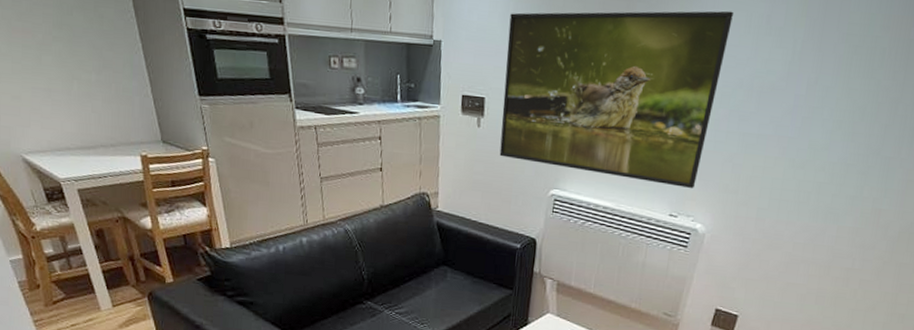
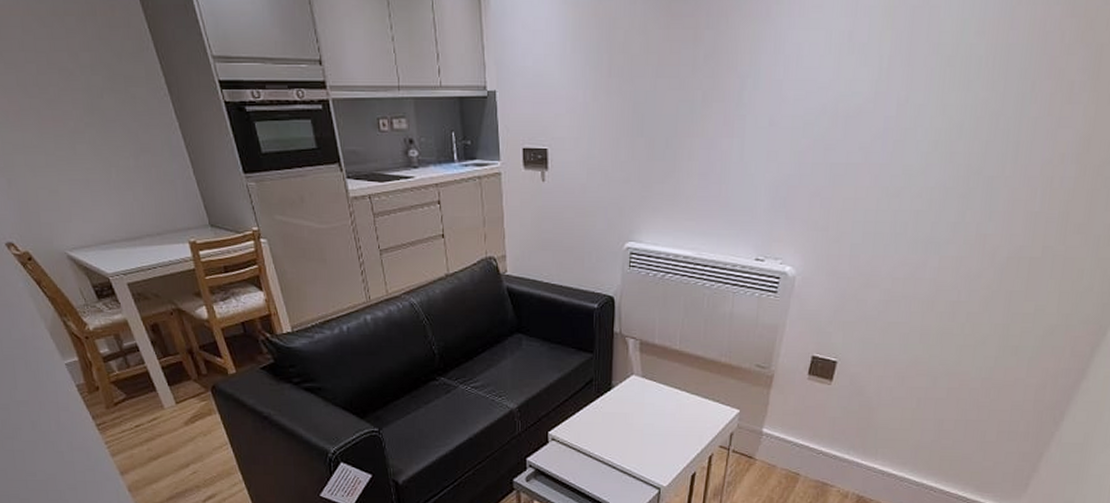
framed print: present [499,10,733,189] -> none [567,30,811,230]

